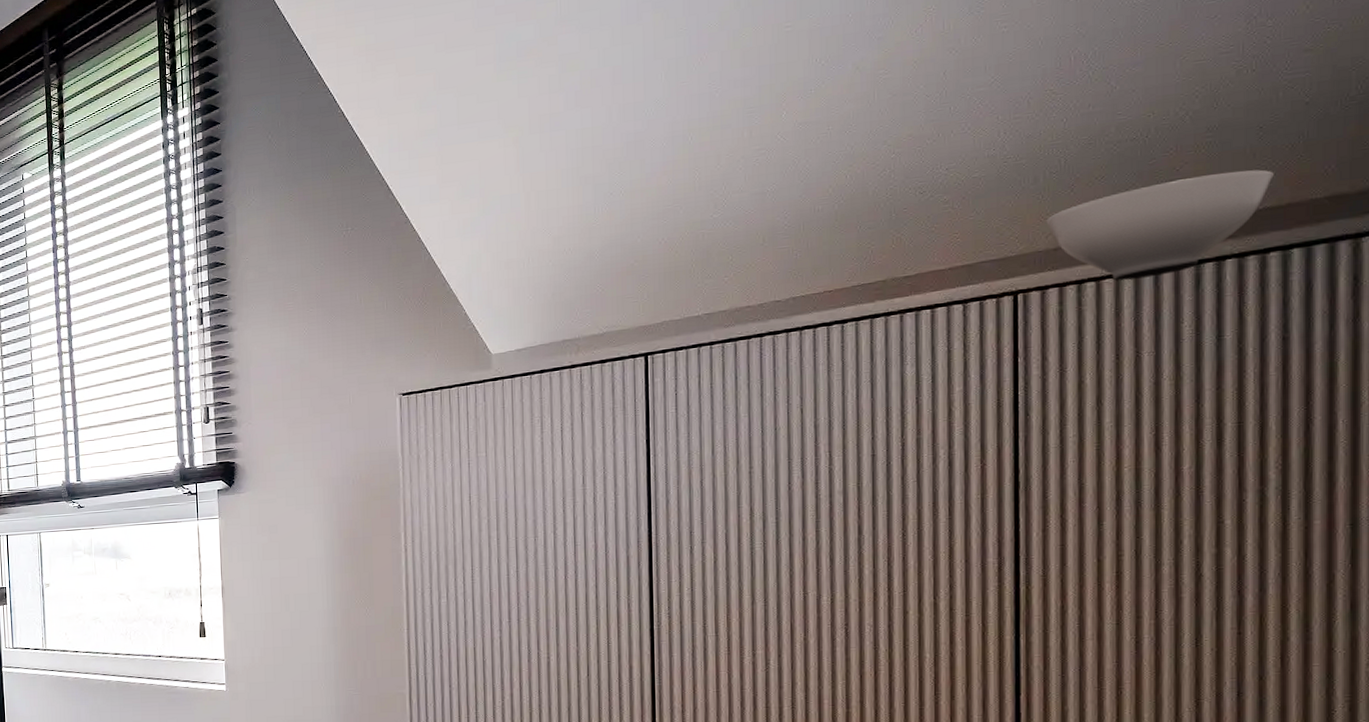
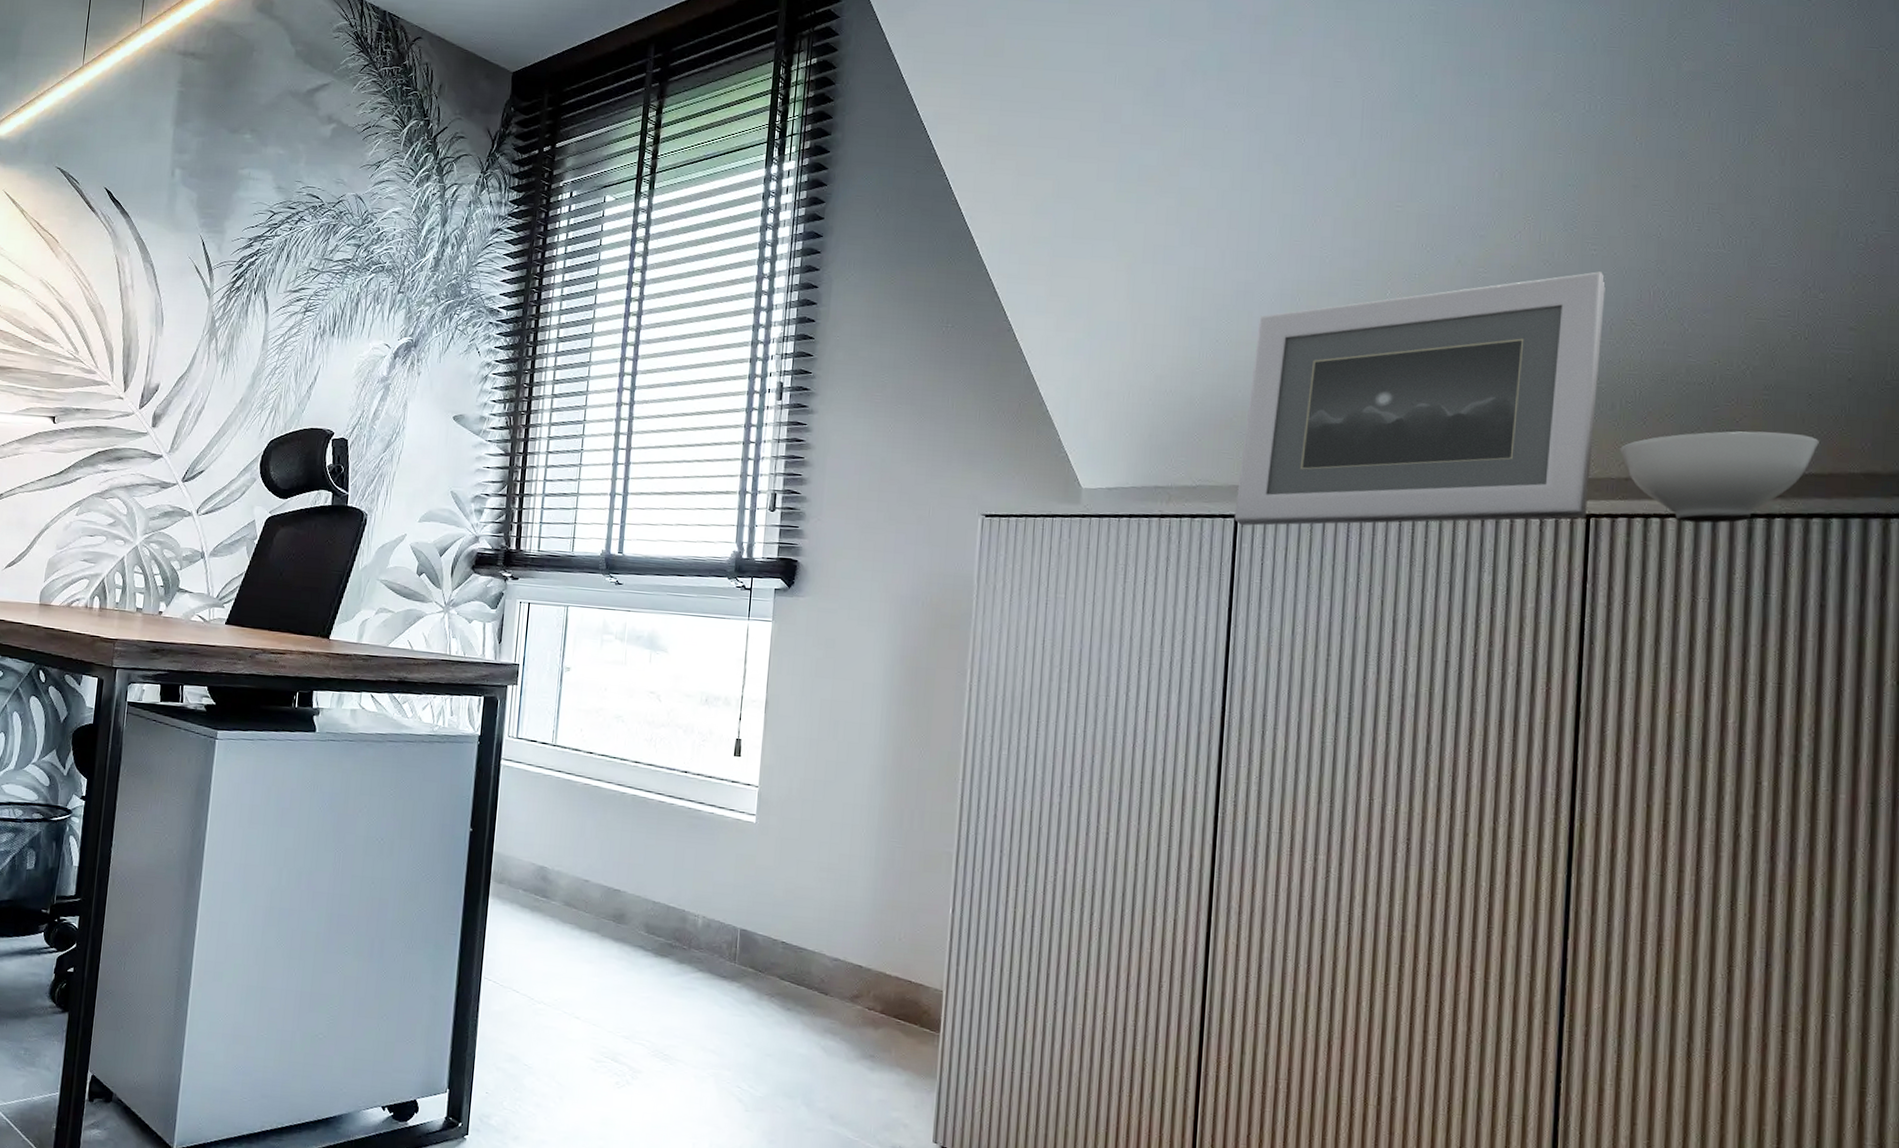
picture frame: none [644,48,1020,363] -> present [1234,271,1606,526]

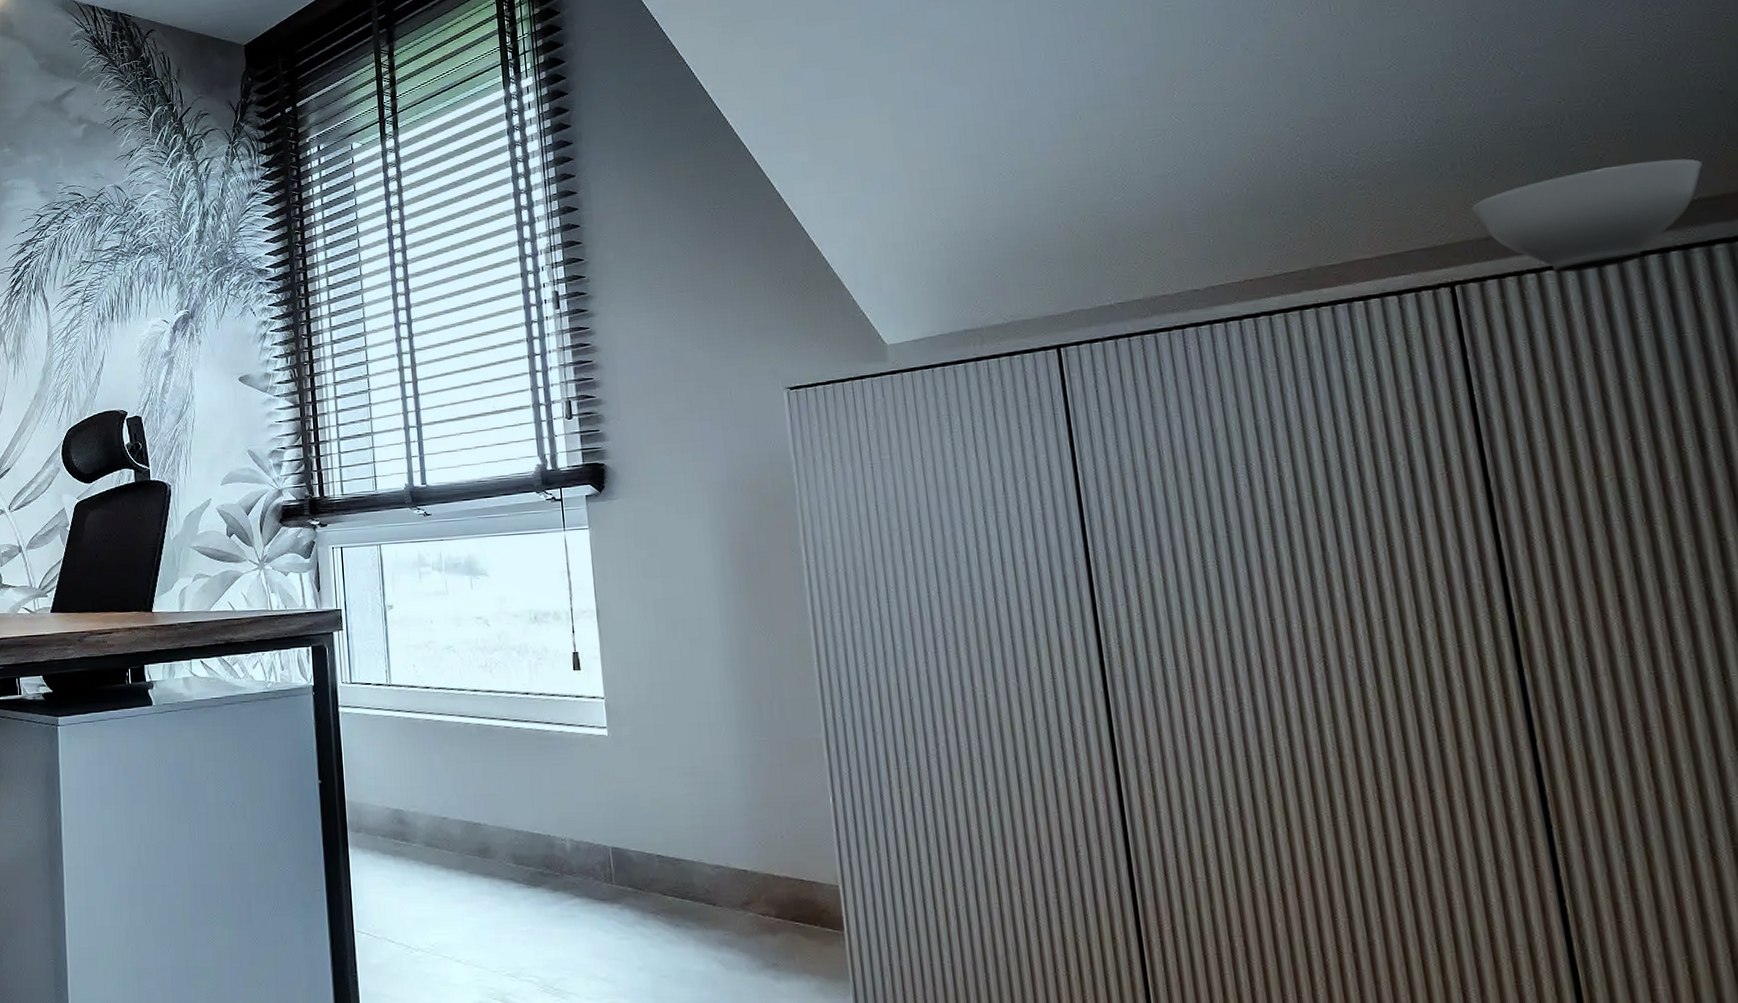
picture frame: present [1234,271,1606,526] -> none [1041,31,1450,356]

